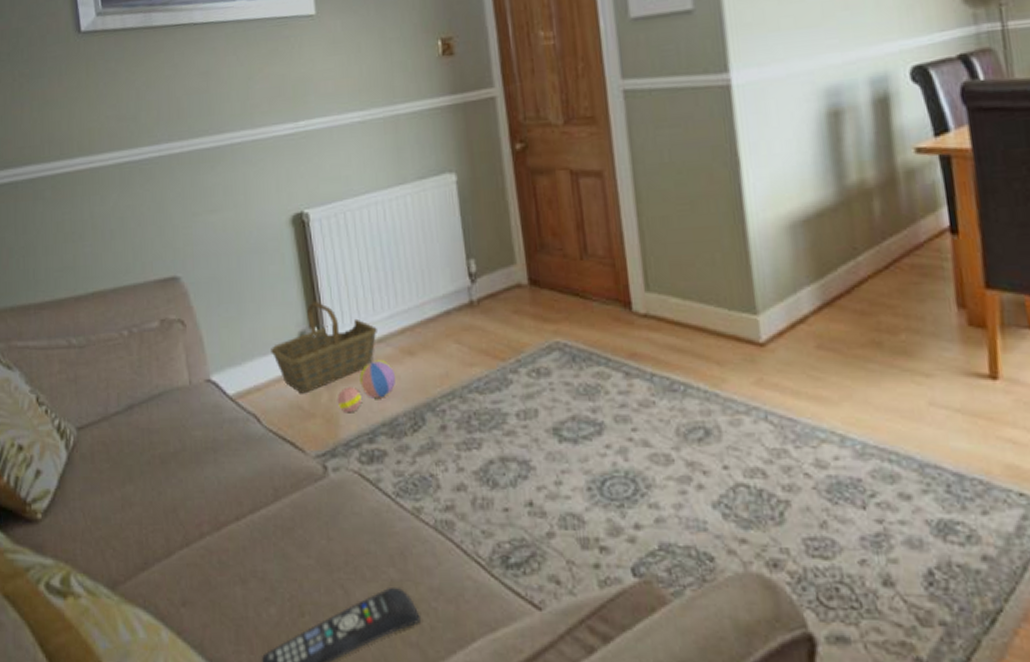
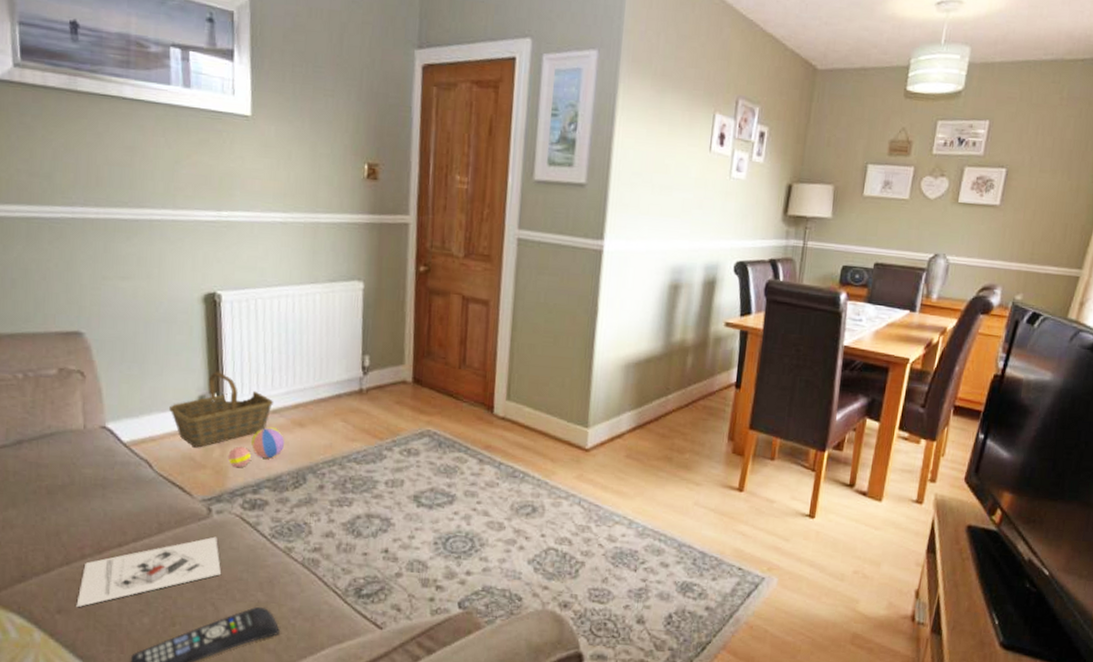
architectural model: none [200,500,347,599] -> present [76,536,222,608]

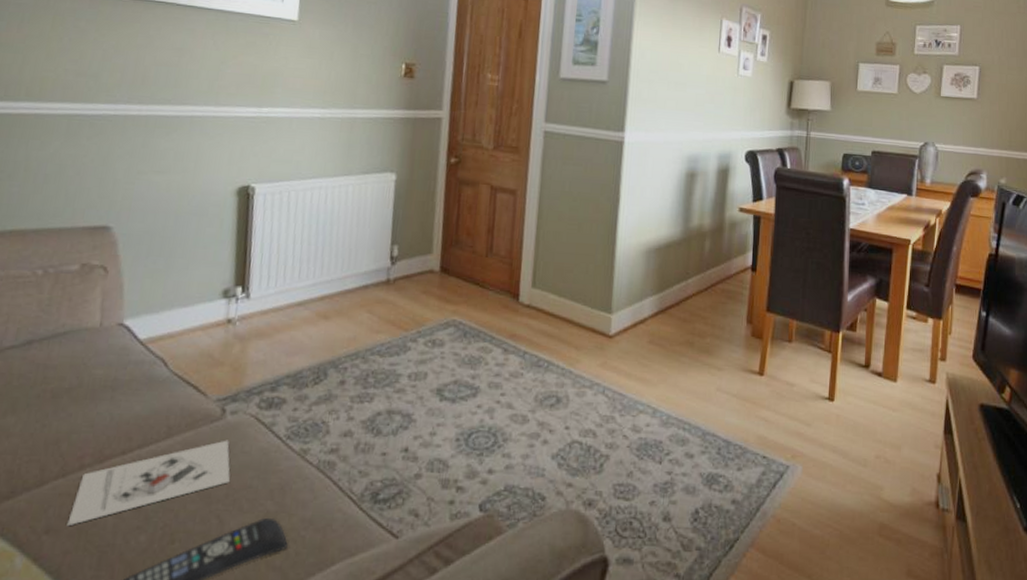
basket: present [169,372,273,448] -> none [191,264,299,344]
ball: present [228,427,285,468] -> none [247,320,308,365]

